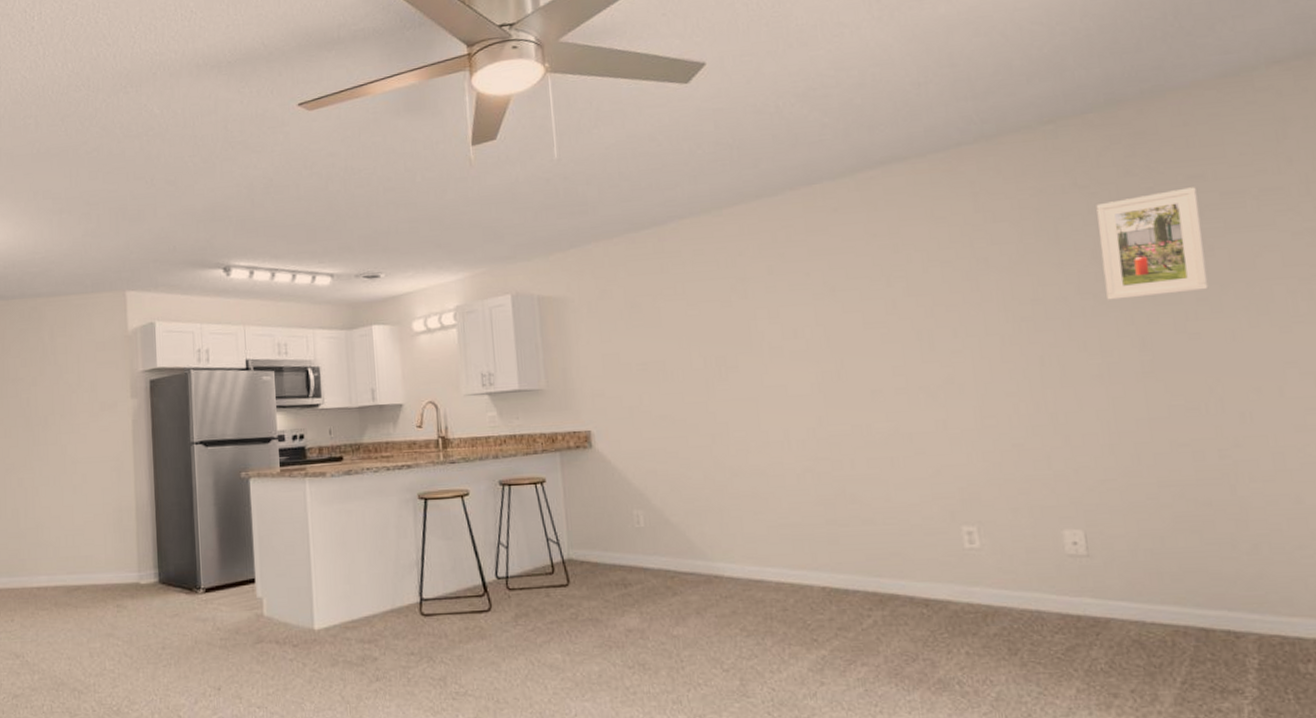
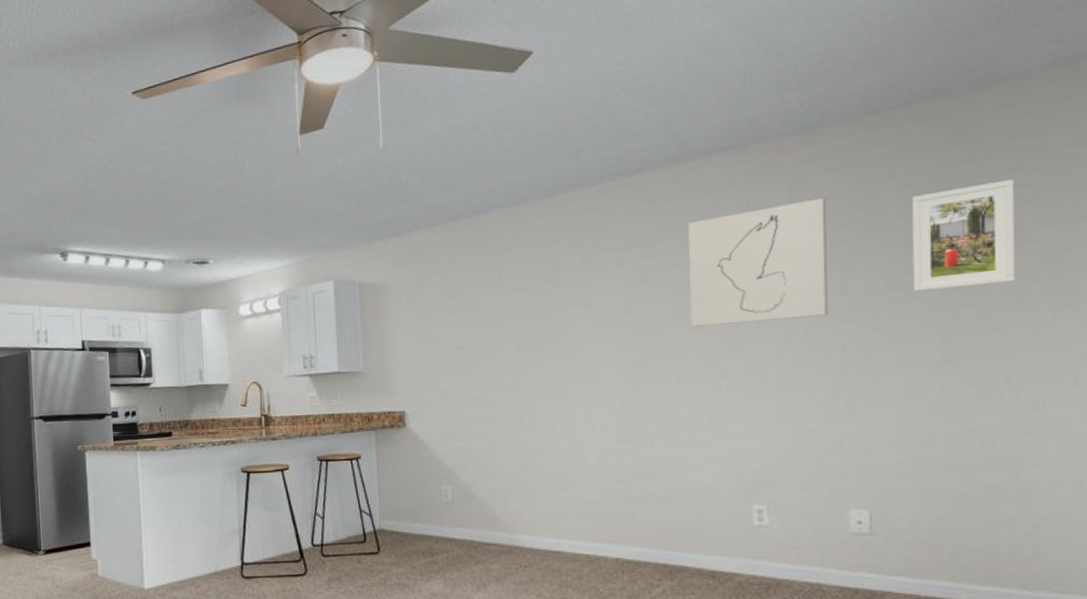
wall art: none [873,206,1023,340] -> present [688,198,828,328]

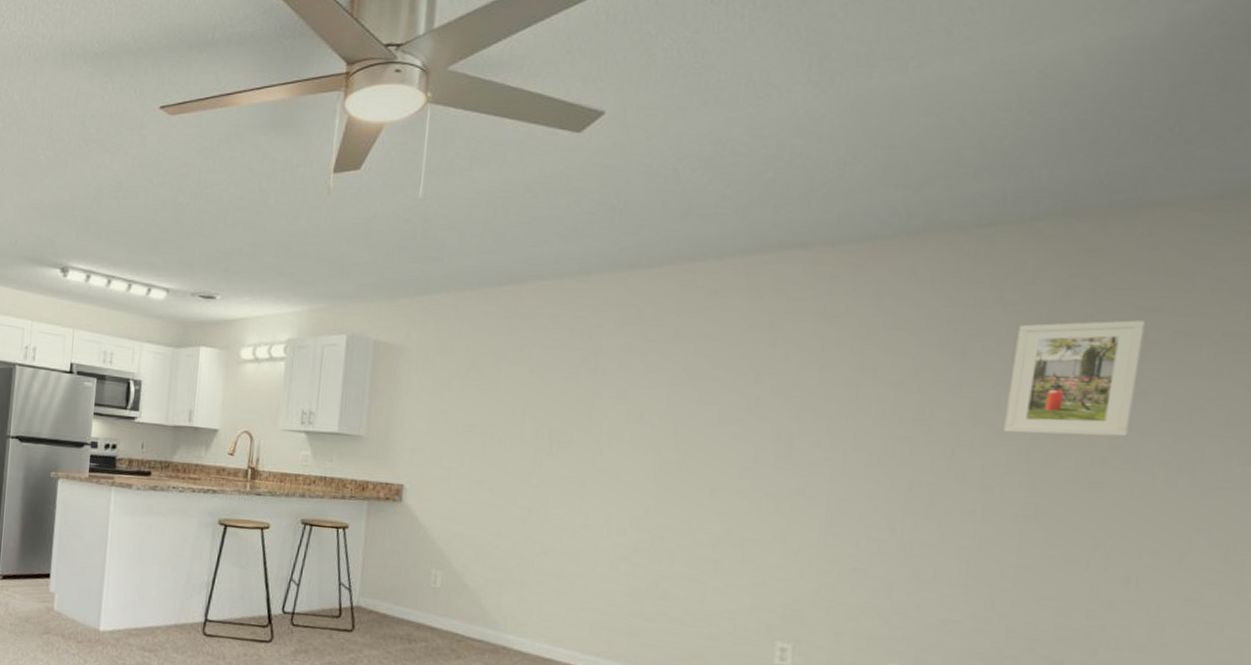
wall art: present [688,198,828,328] -> none [737,313,917,446]

